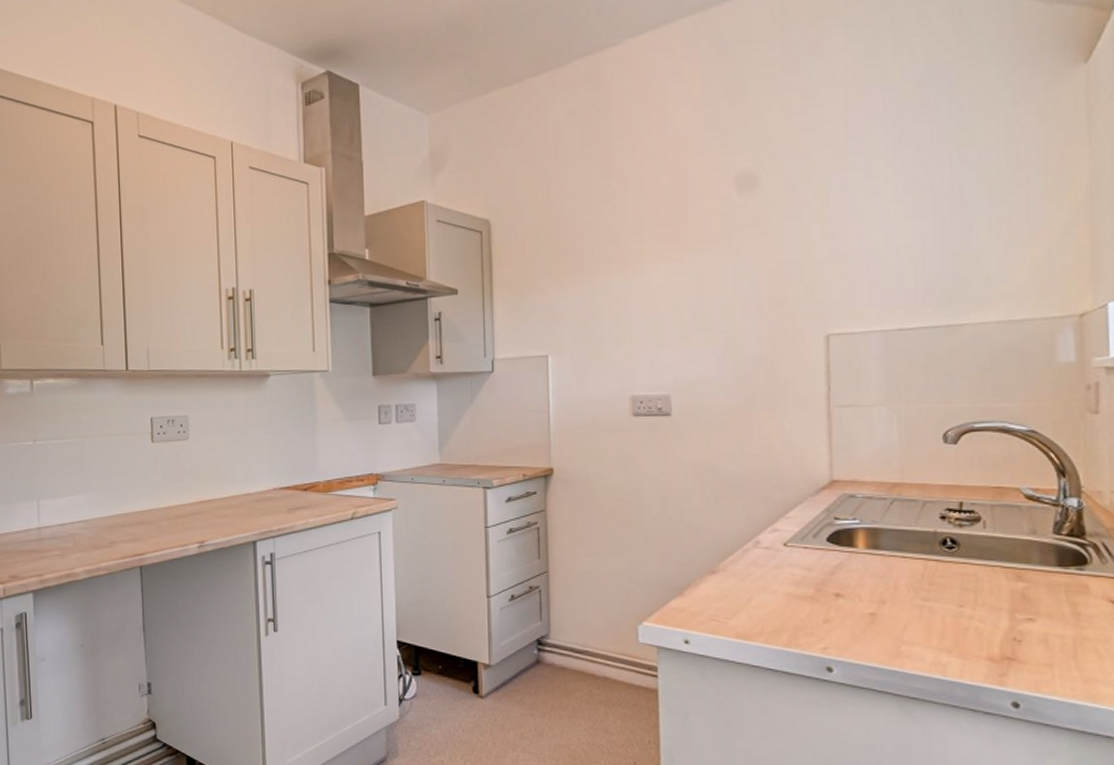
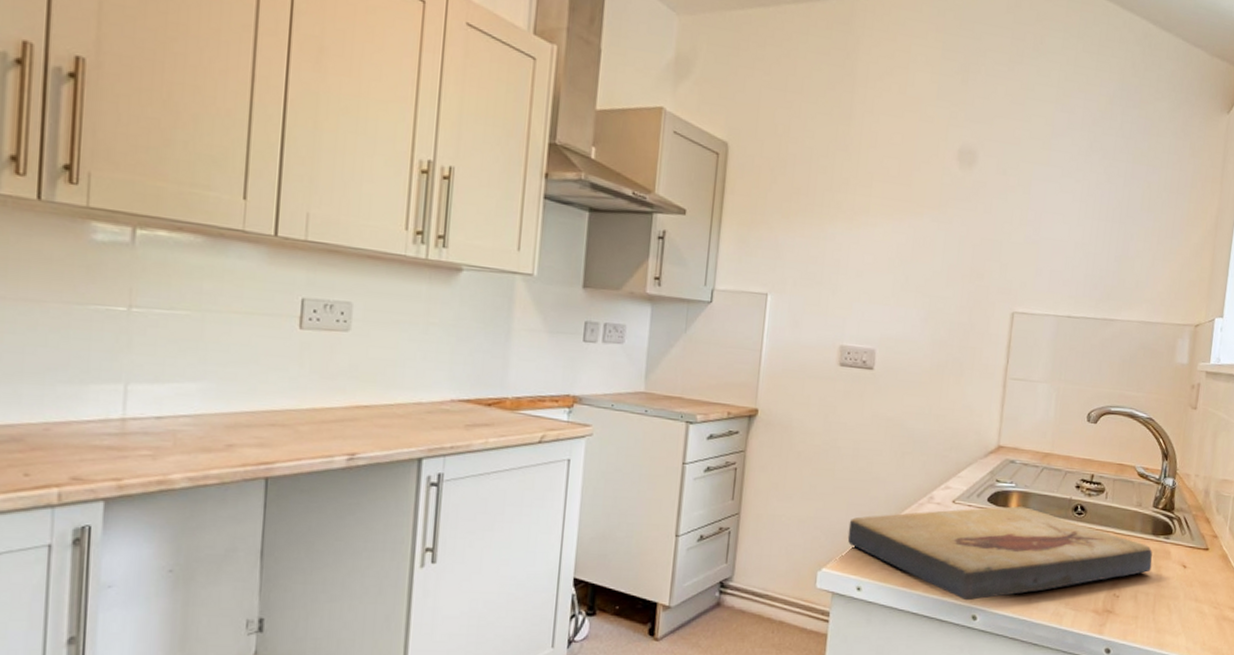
fish fossil: none [666,545,1064,651] -> present [847,506,1153,601]

